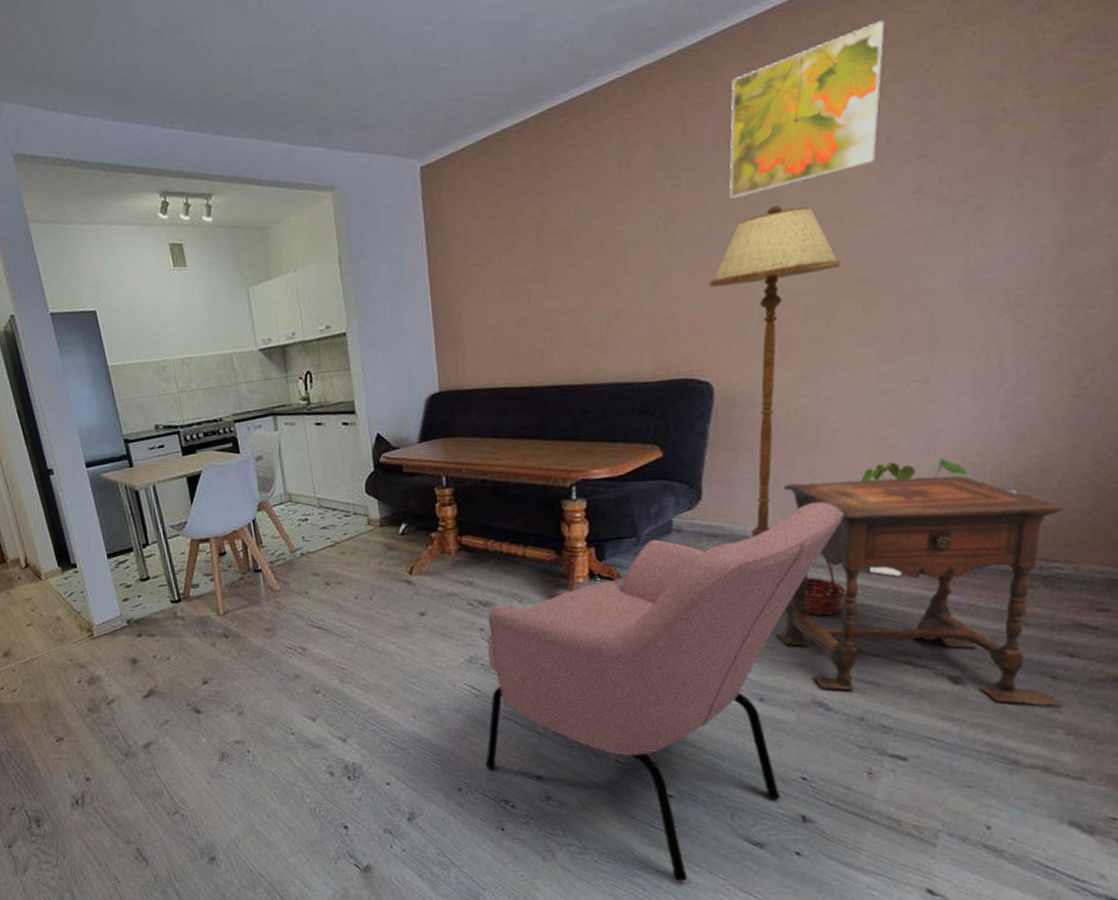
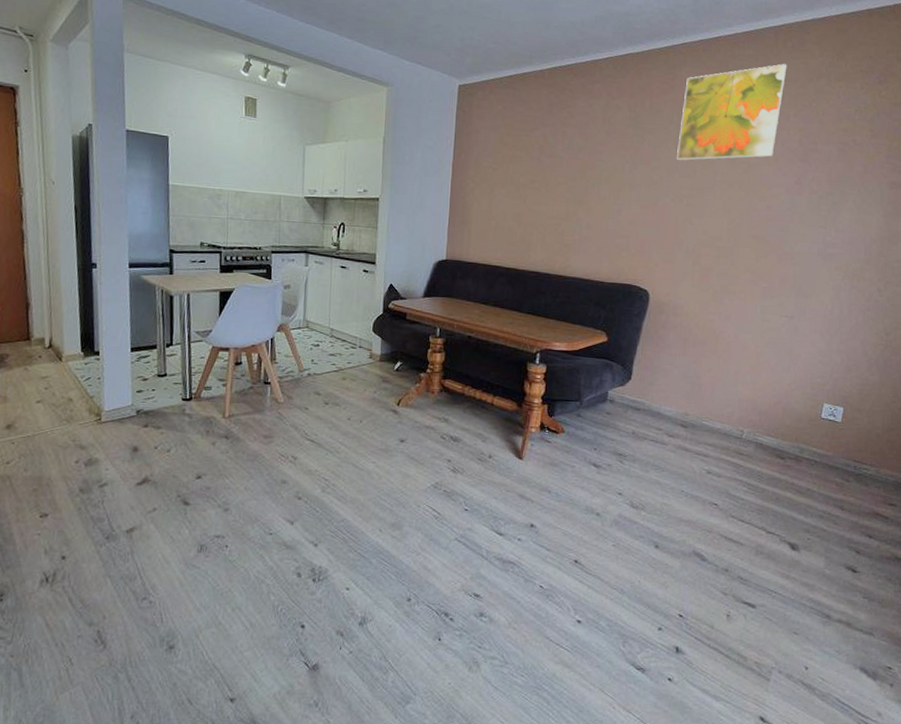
armchair: present [485,501,844,882] -> none [433,394,730,698]
floor lamp: present [709,205,841,537] -> none [656,171,745,414]
side table: present [775,475,1064,707] -> none [672,378,872,575]
basket: present [789,551,847,616] -> none [684,433,726,484]
house plant: present [860,457,968,577] -> none [743,373,814,460]

